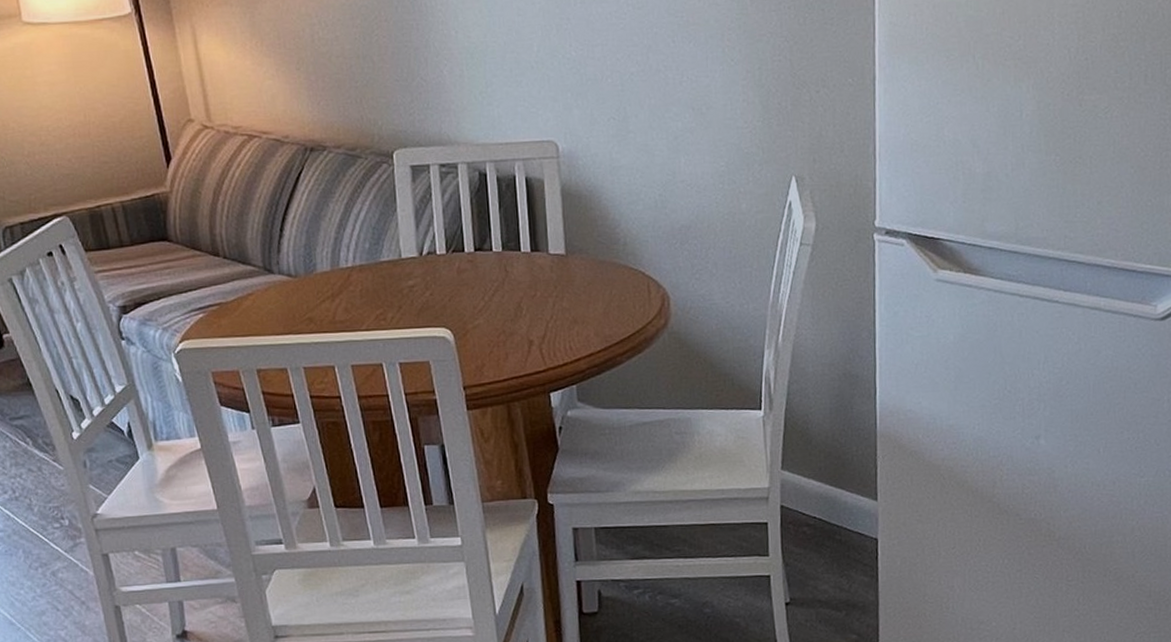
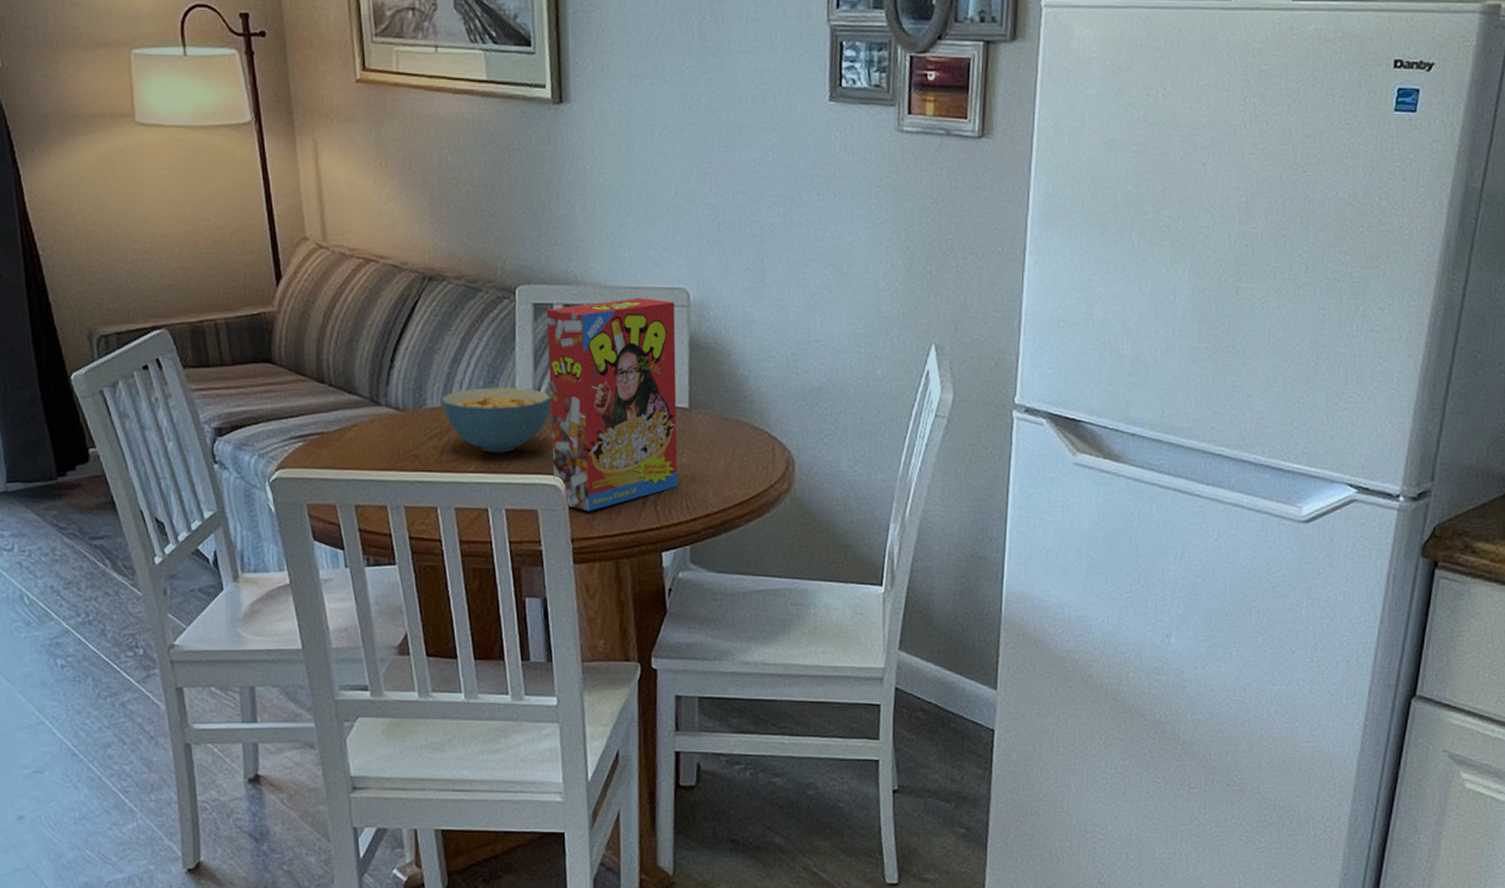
cereal bowl: none [330,246,435,311] -> present [441,387,552,453]
cereal box: none [423,152,560,360] -> present [546,297,678,511]

